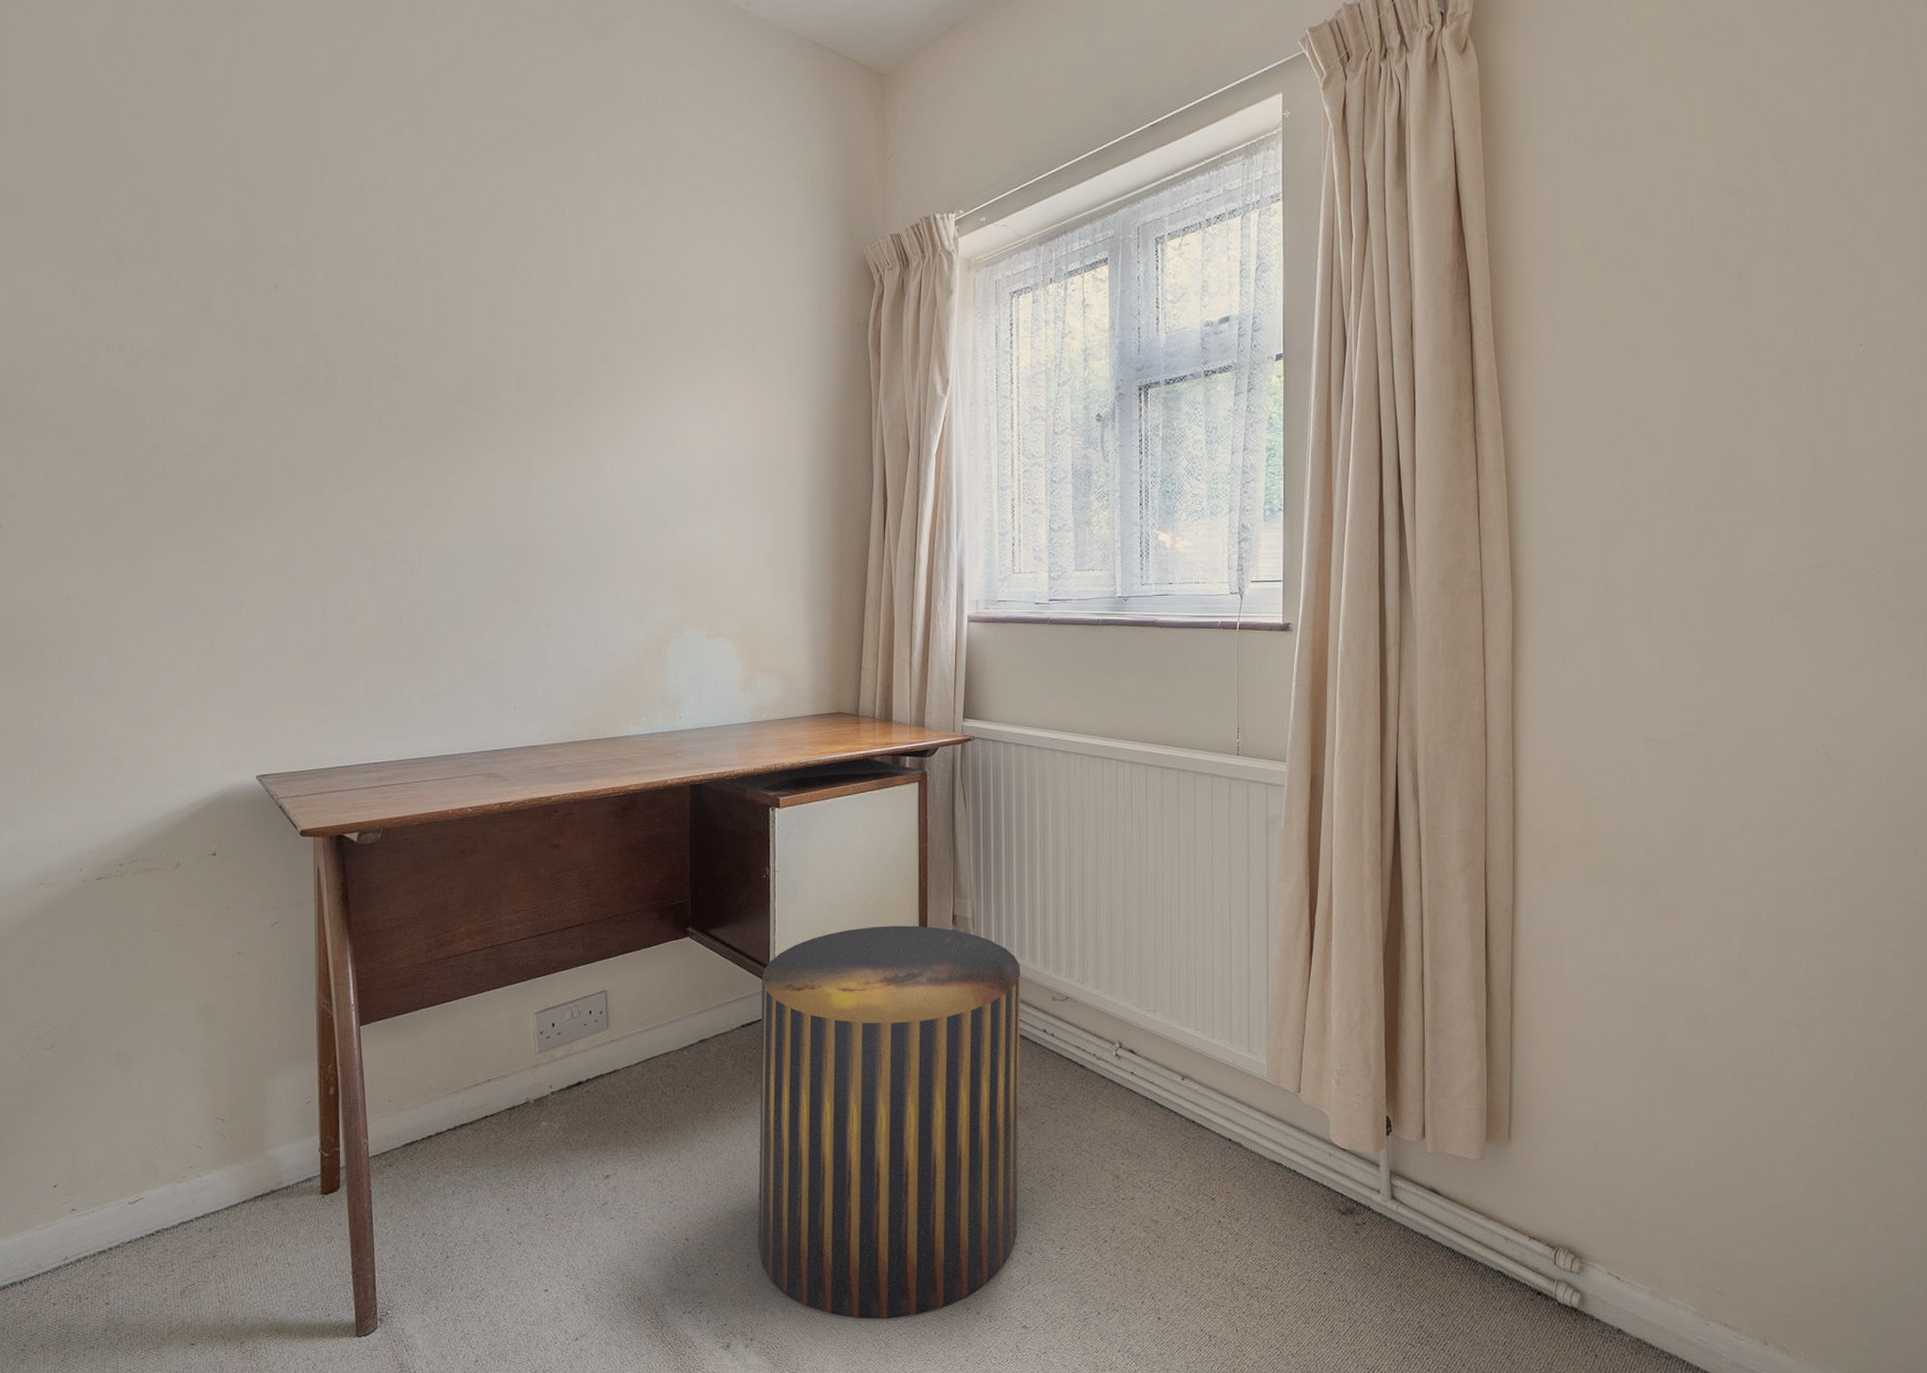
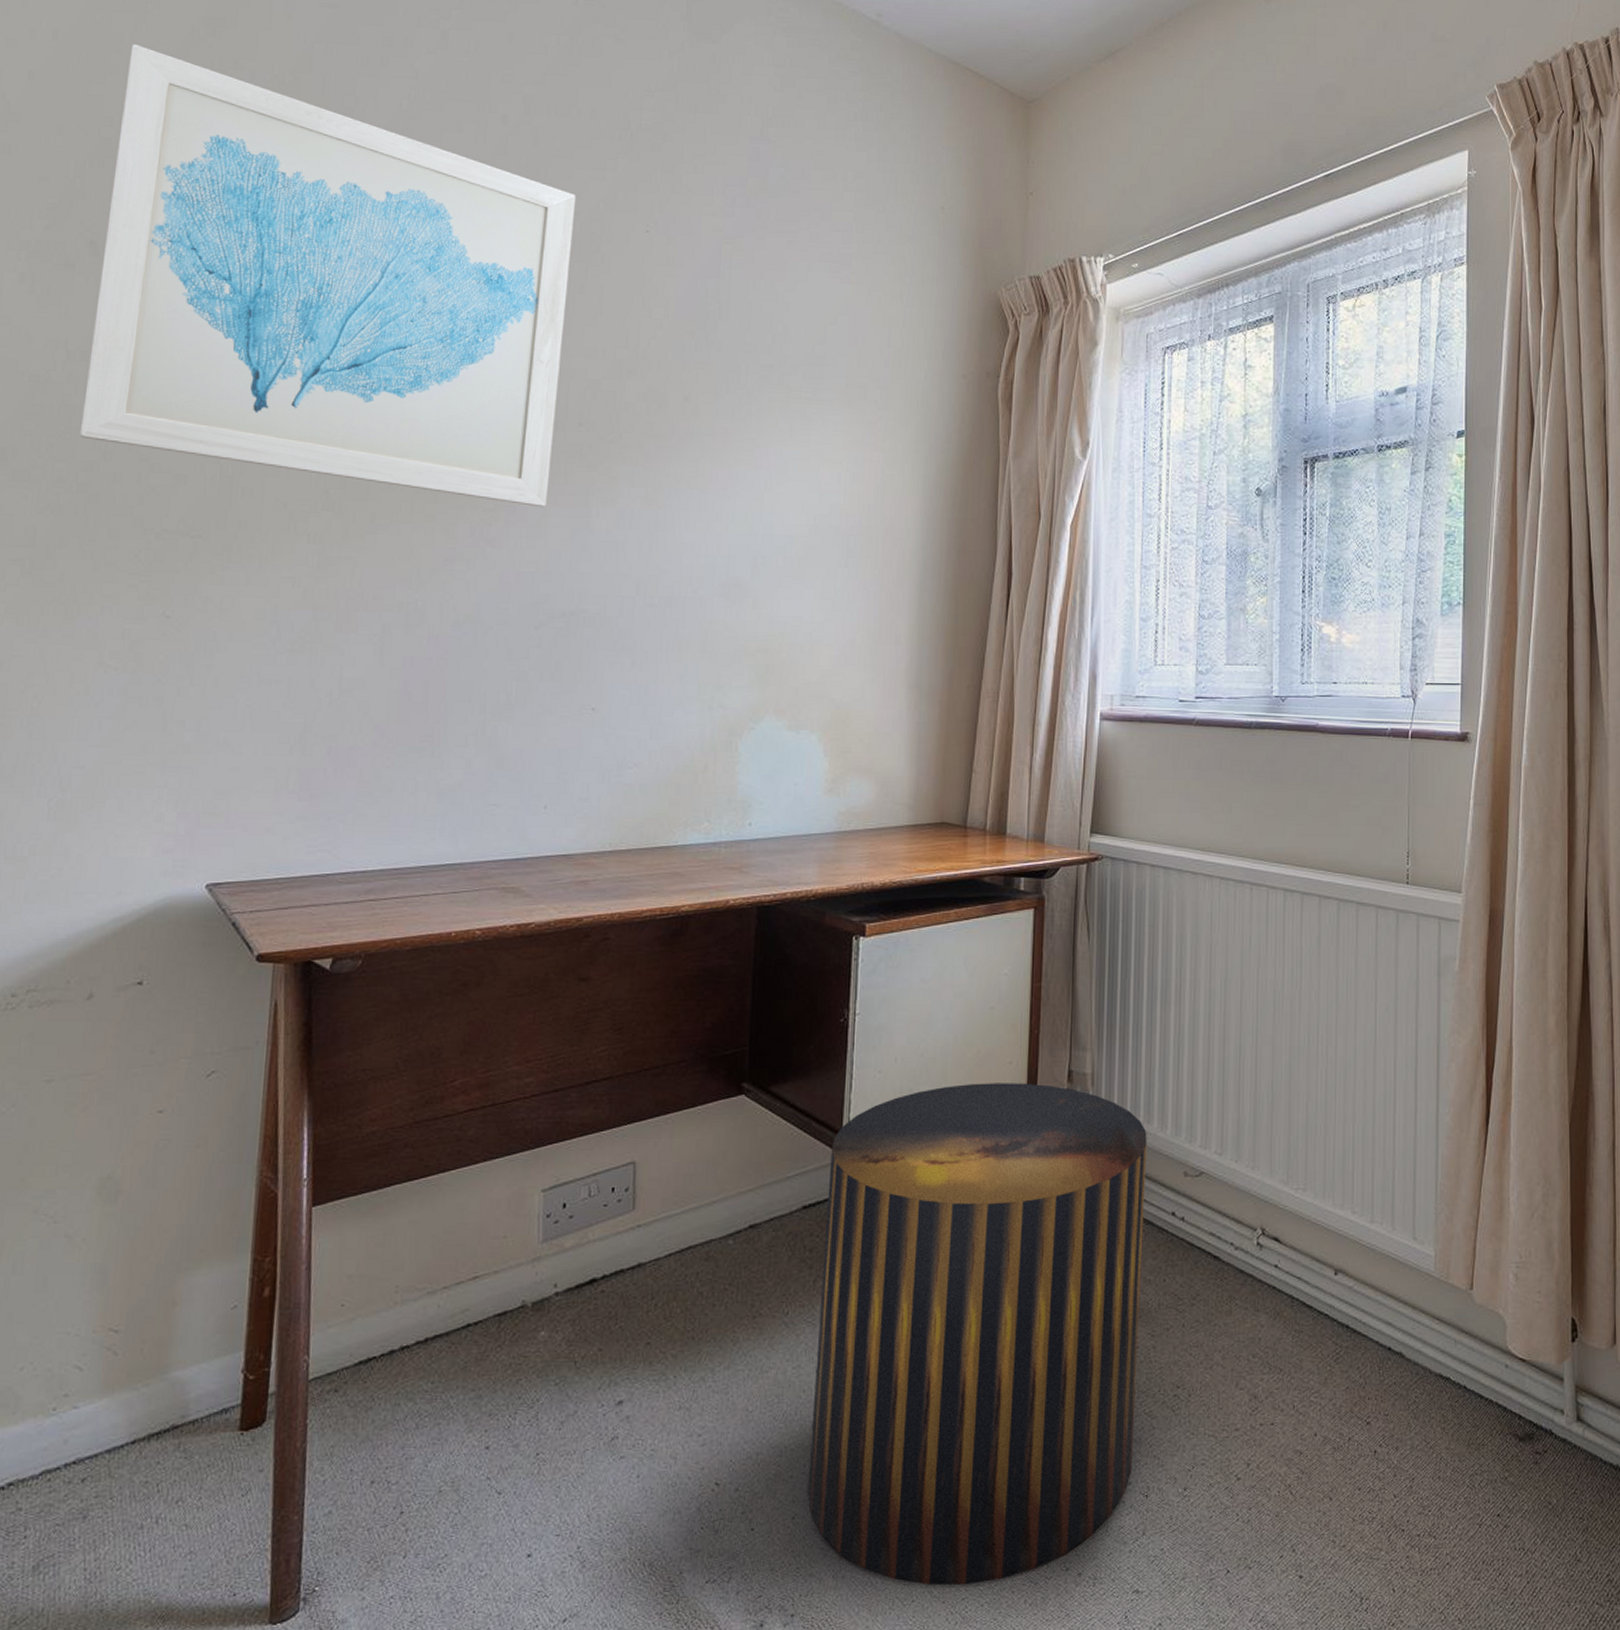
wall art: none [124,77,502,458] -> present [80,44,577,508]

